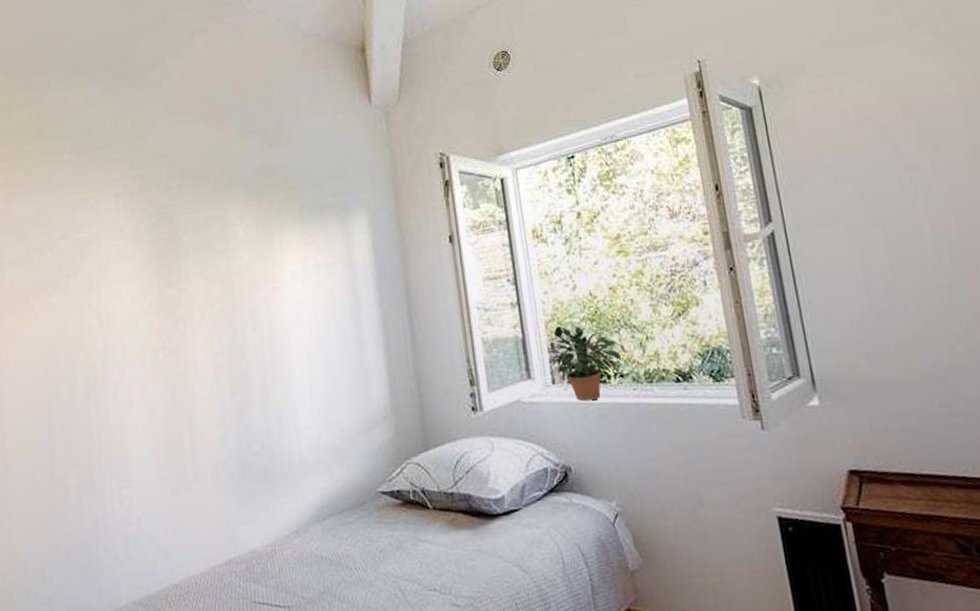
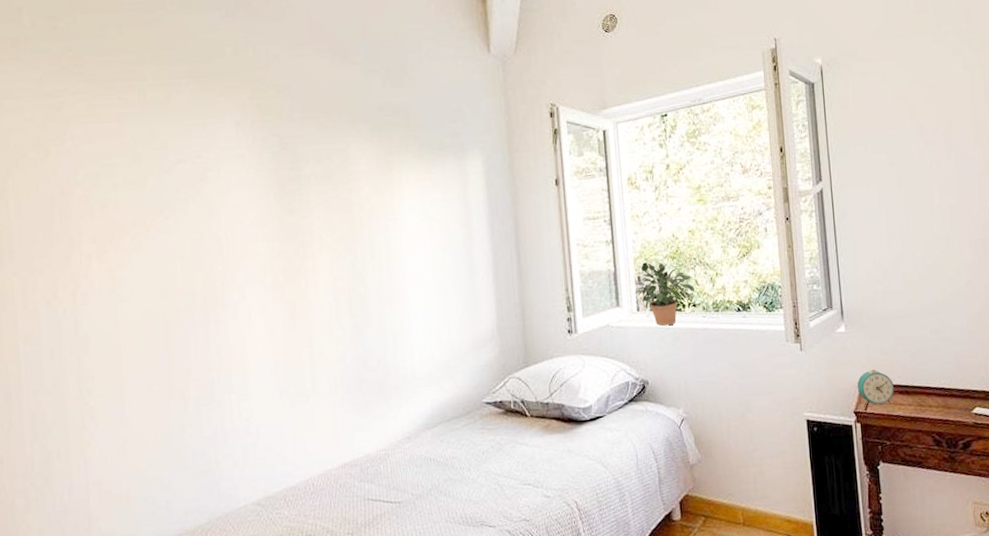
alarm clock: none [842,453,895,499] -> present [857,369,894,405]

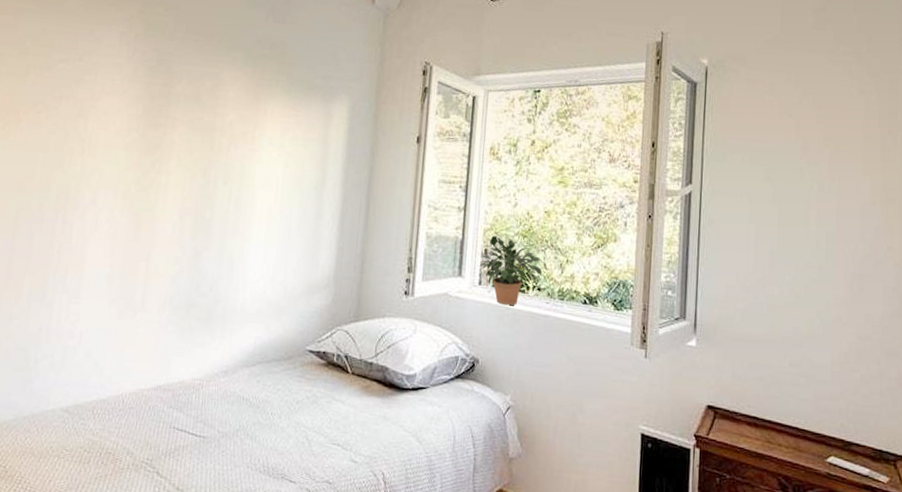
alarm clock: present [857,369,894,405] -> none [701,392,742,433]

